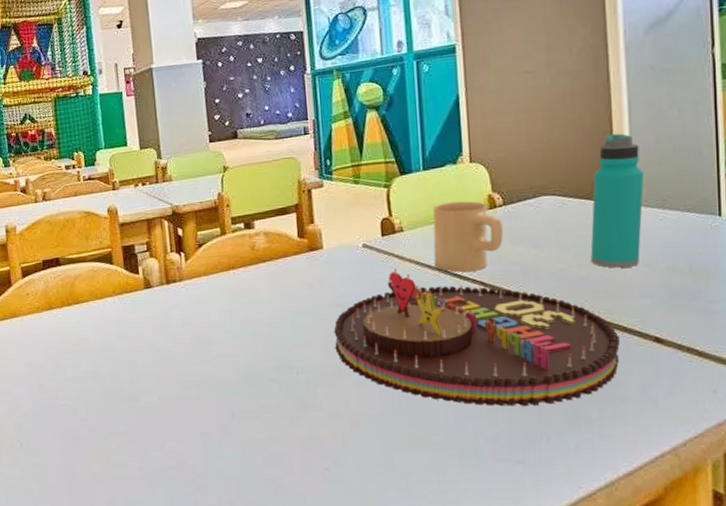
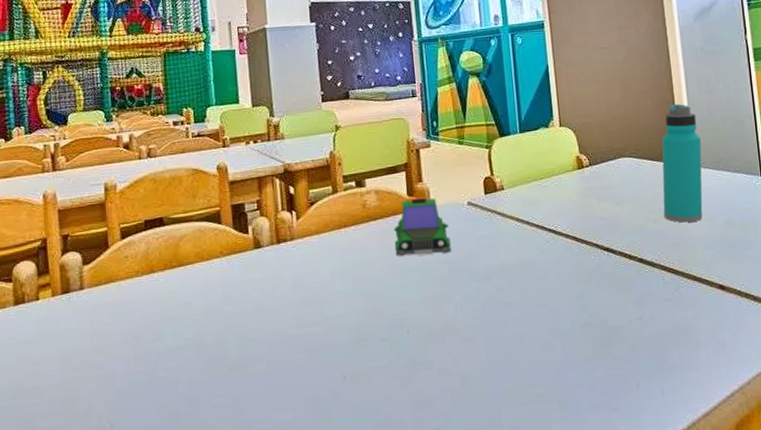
toy car: none [284,239,344,299] -> present [394,197,451,256]
birthday cake: present [334,268,620,407] -> none [442,224,692,356]
cup: present [433,201,504,272] -> none [529,161,591,228]

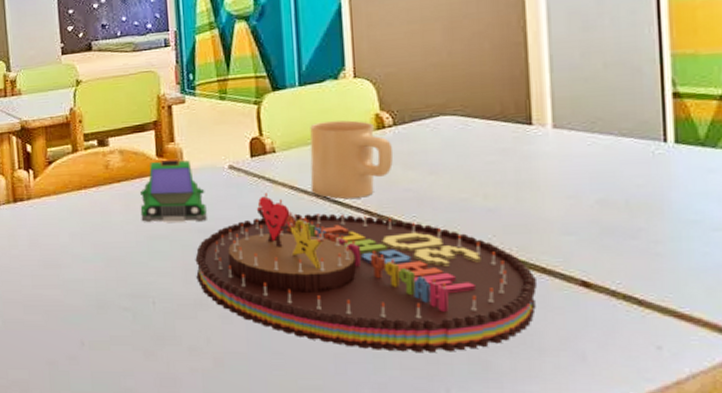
birthday cake: none [442,224,692,356] -> present [195,192,537,353]
cup: none [529,161,591,228] -> present [310,120,394,199]
water bottle: present [661,104,703,223] -> none [500,46,568,199]

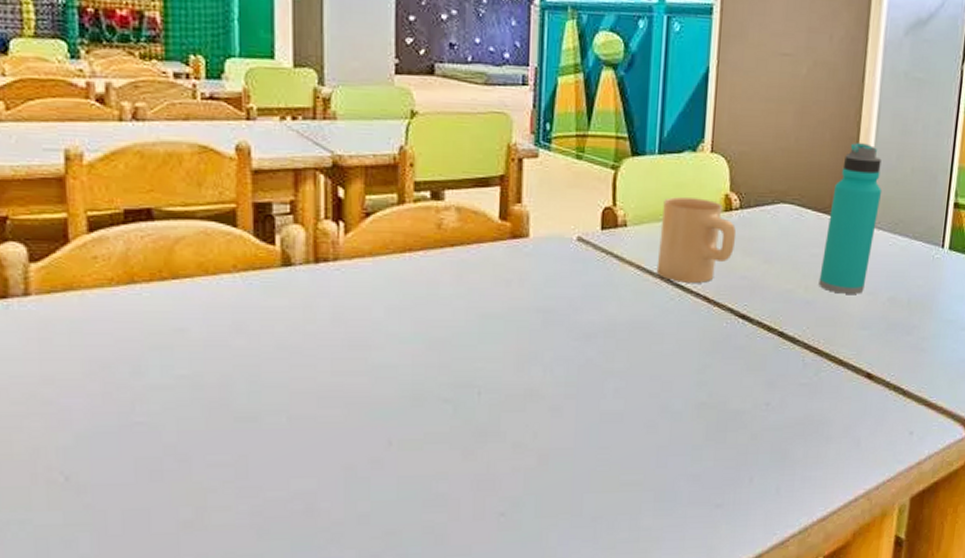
toy car: present [140,158,207,223] -> none [474,223,549,301]
birthday cake: present [195,192,537,353] -> none [529,270,834,444]
water bottle: none [500,46,568,199] -> present [819,143,882,294]

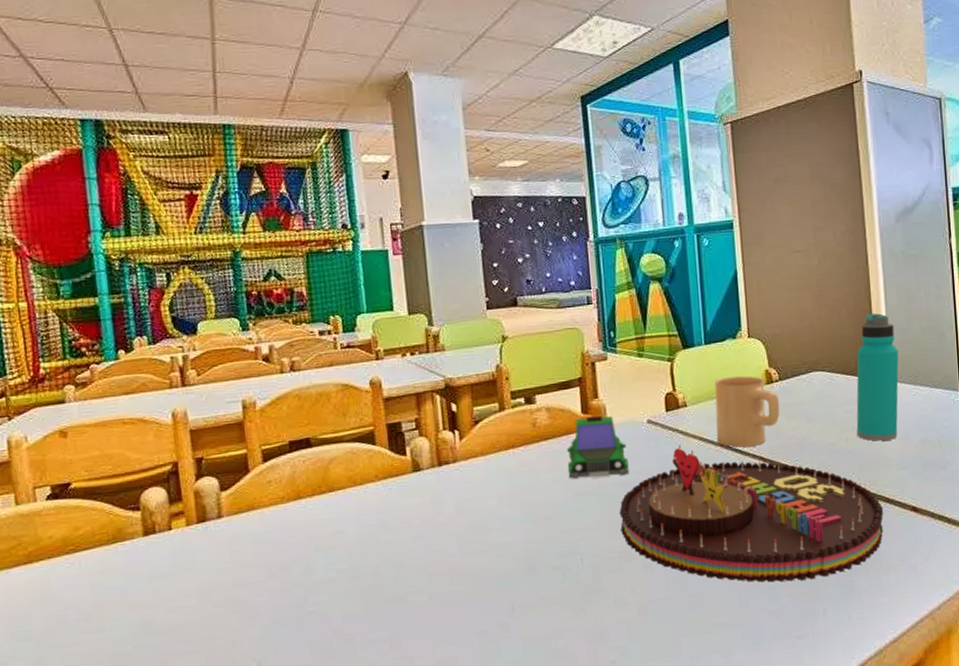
toy car: none [474,223,549,301] -> present [567,414,629,479]
birthday cake: none [529,270,834,444] -> present [619,444,883,583]

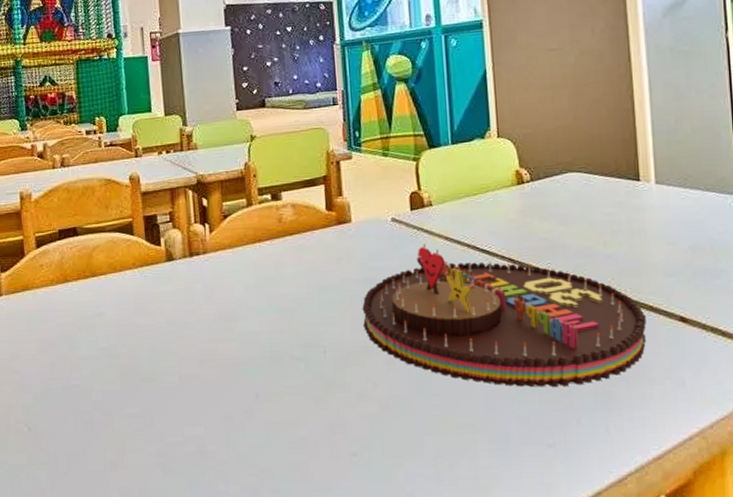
toy car: present [567,414,629,479] -> none [311,212,373,274]
cup: present [714,376,780,448] -> none [461,176,531,248]
water bottle: present [856,313,899,441] -> none [616,112,666,246]

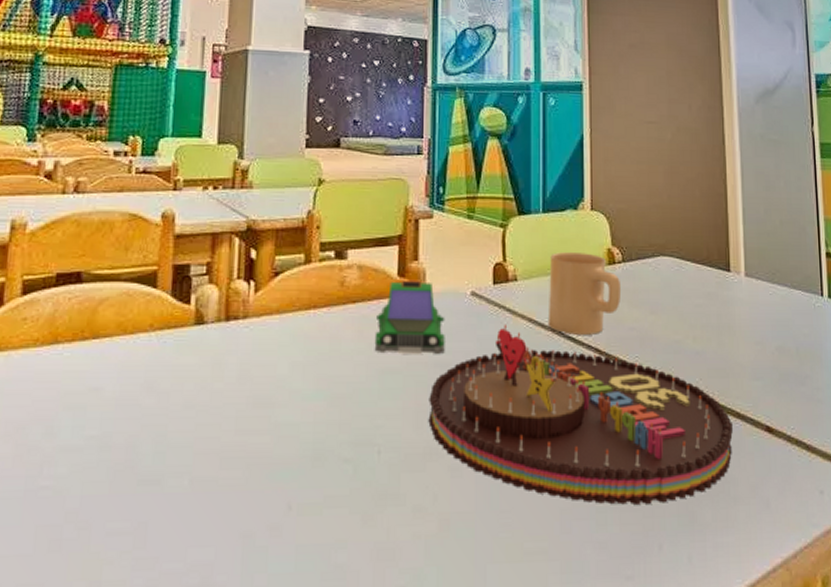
toy car: none [311,212,373,274] -> present [374,279,445,355]
cup: none [461,176,531,248] -> present [548,252,622,335]

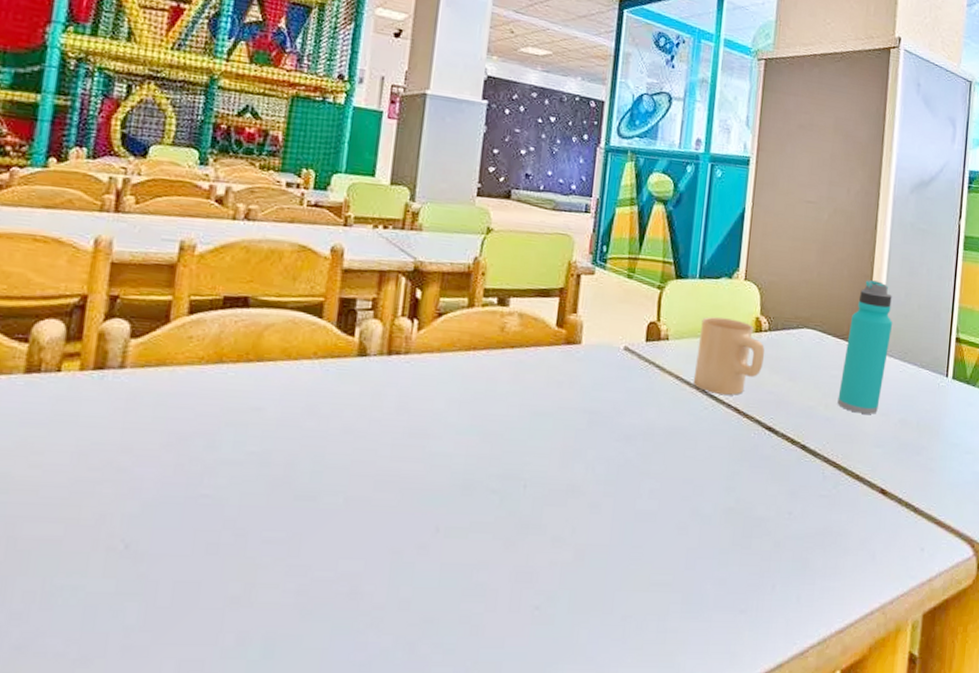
toy car: present [374,279,445,355] -> none [528,330,598,402]
birthday cake: present [428,324,733,506] -> none [573,379,851,550]
water bottle: none [706,199,756,344] -> present [837,280,893,414]

